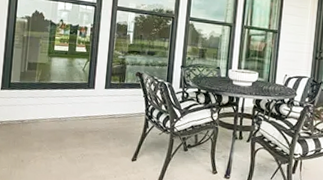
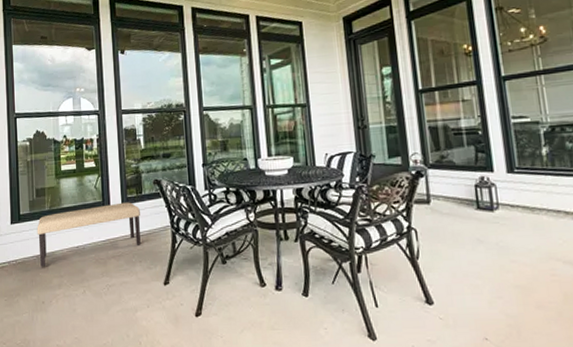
bench: none [24,86,121,131] -> present [37,202,141,267]

